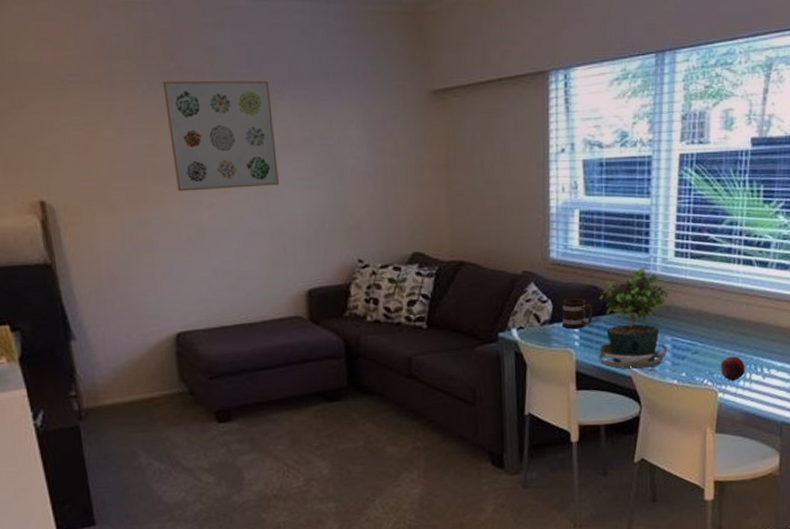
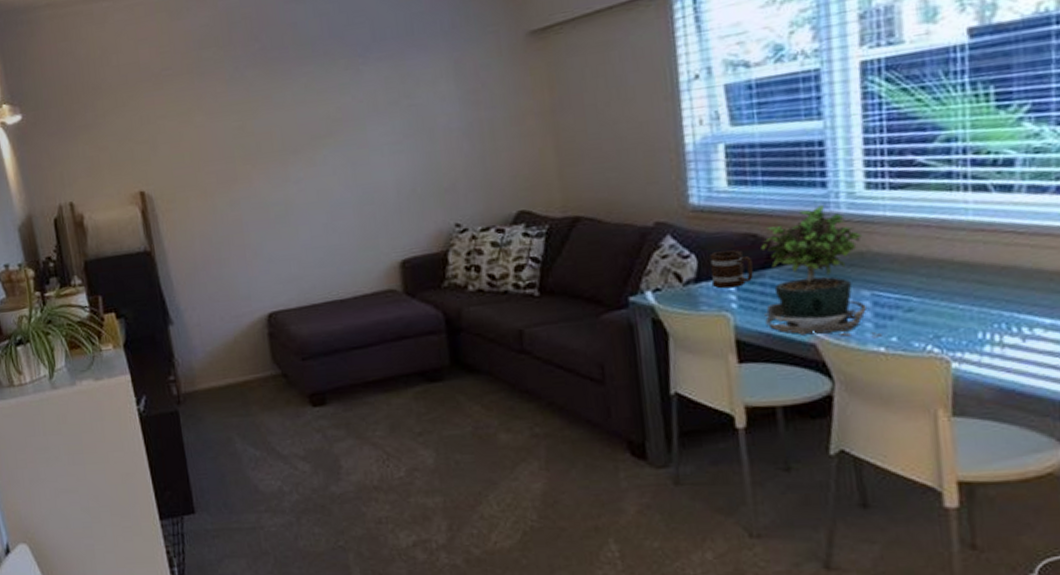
wall art: present [162,80,279,192] -> none [248,47,366,170]
fruit: present [720,356,745,381] -> none [950,312,992,346]

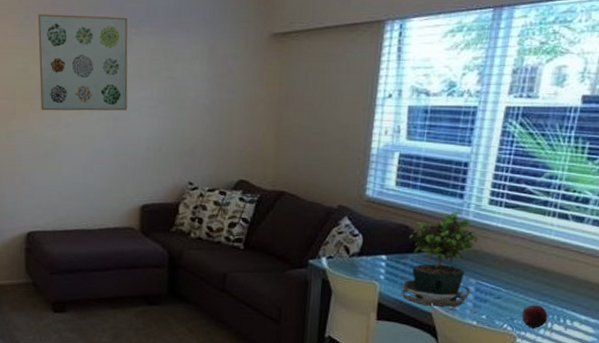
wall art: none [248,47,366,170] -> present [37,14,128,111]
mug: present [710,250,754,289] -> none [369,235,402,264]
fruit: none [950,312,992,346] -> present [521,305,548,328]

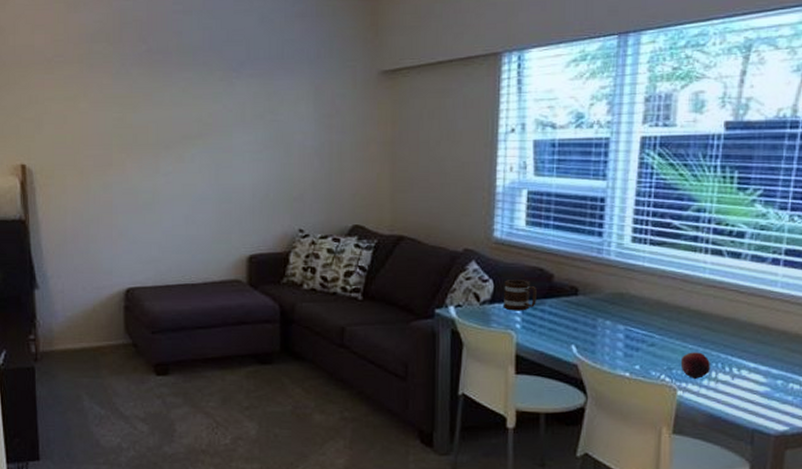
wall art: present [37,14,128,111] -> none [134,61,230,160]
mug: none [369,235,402,264] -> present [502,280,538,311]
potted plant: present [401,210,480,315] -> none [541,250,629,365]

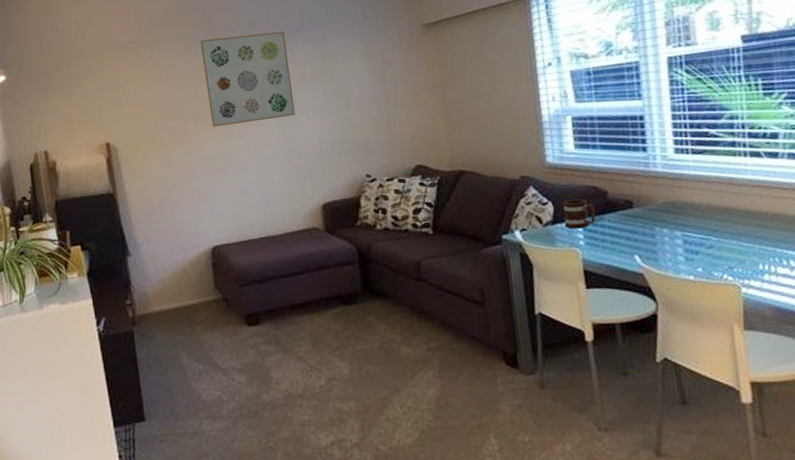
wall art: none [134,61,230,160] -> present [200,31,295,127]
fruit: present [680,352,710,379] -> none [739,249,769,275]

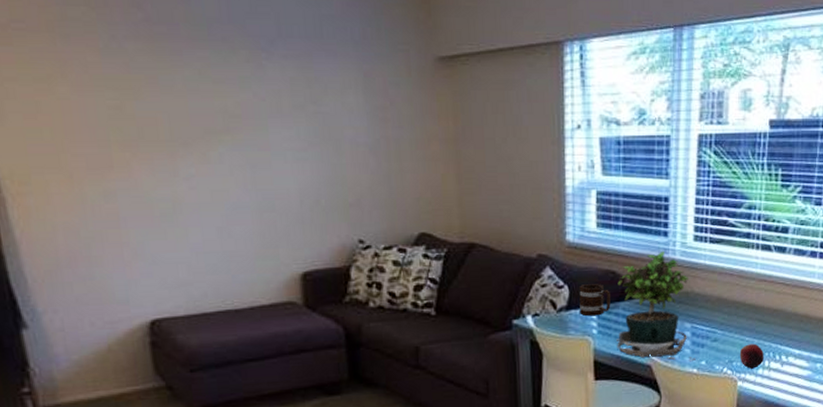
wall art: present [200,31,295,127] -> none [128,33,268,160]
potted plant: none [600,164,691,269] -> present [617,250,696,362]
fruit: none [739,249,769,275] -> present [739,343,764,369]

